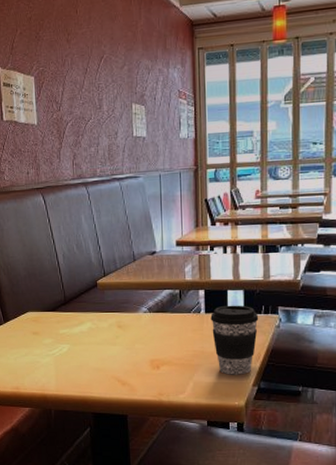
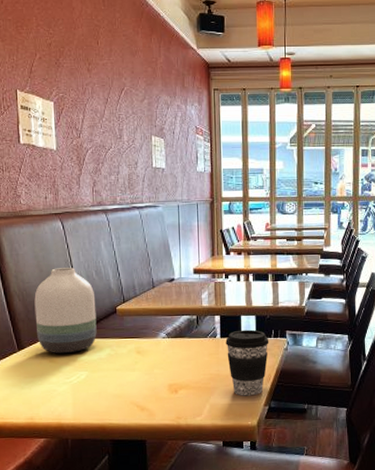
vase: none [18,242,78,327] -> present [34,267,97,354]

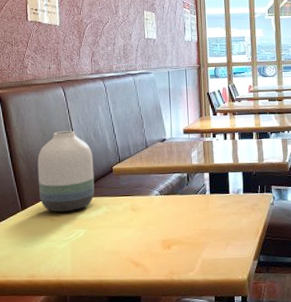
coffee cup: present [225,329,269,396] -> none [215,185,256,251]

